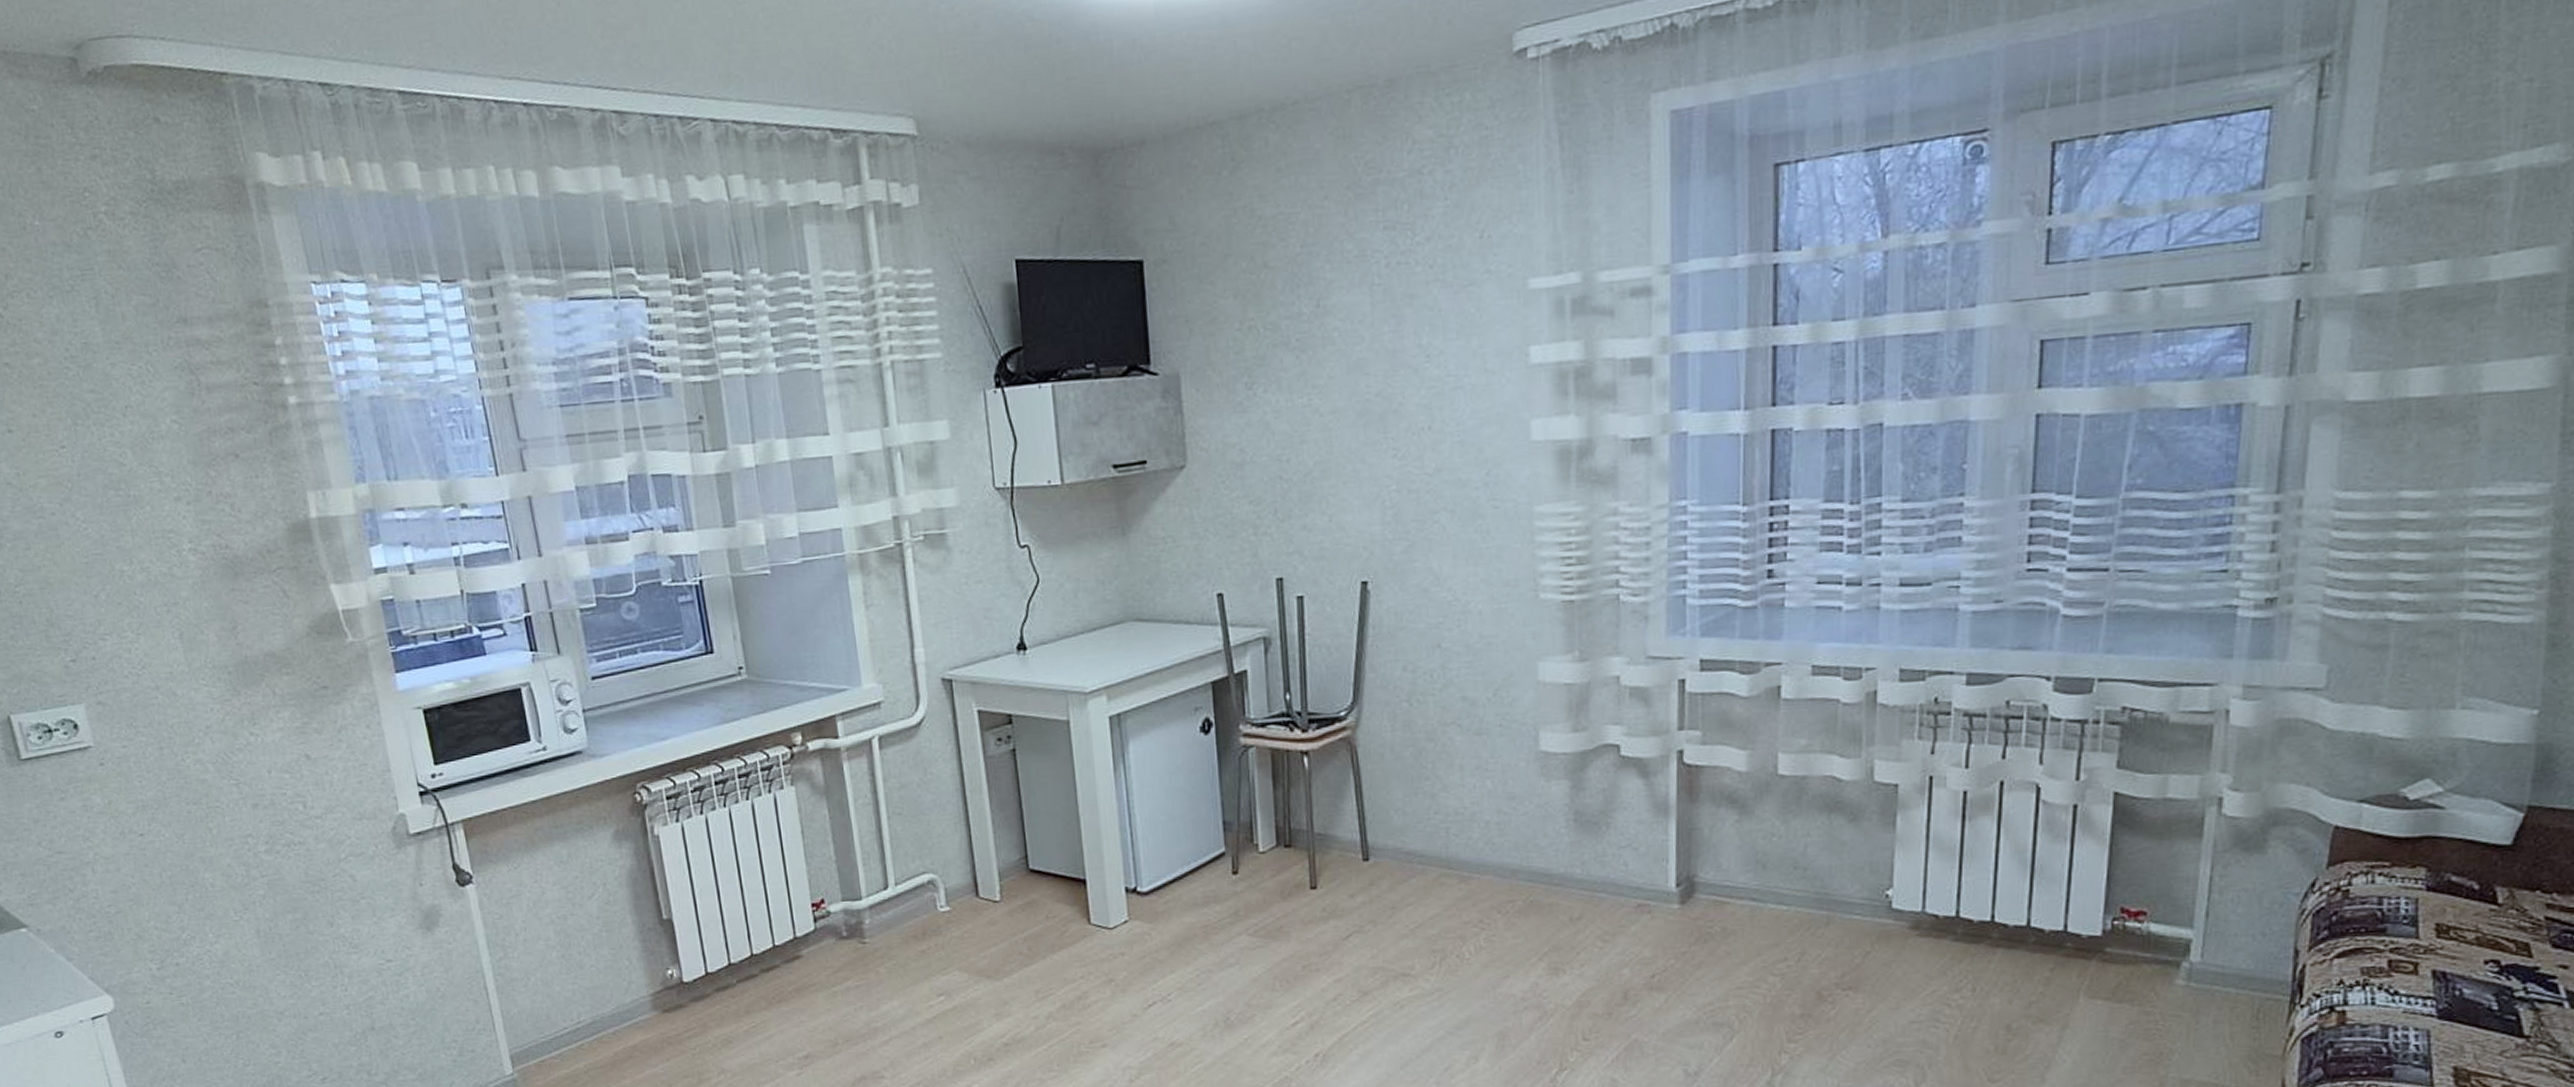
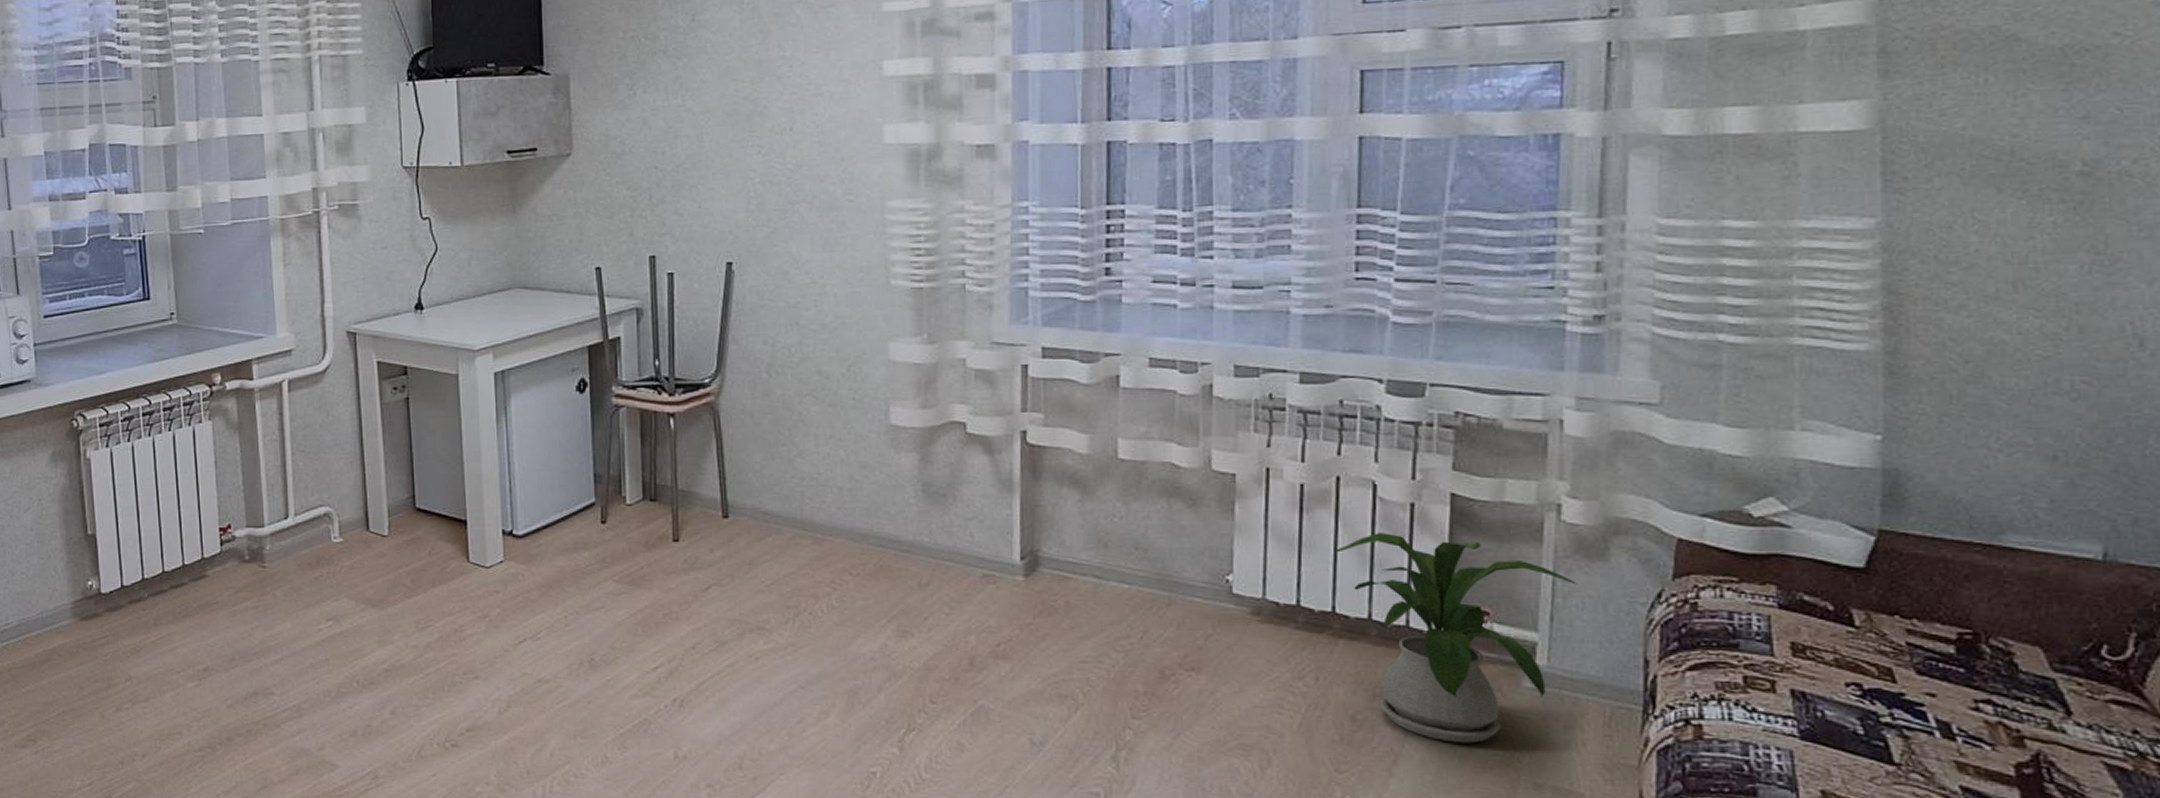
house plant: none [1995,837,2235,1045] -> present [1334,533,1578,743]

